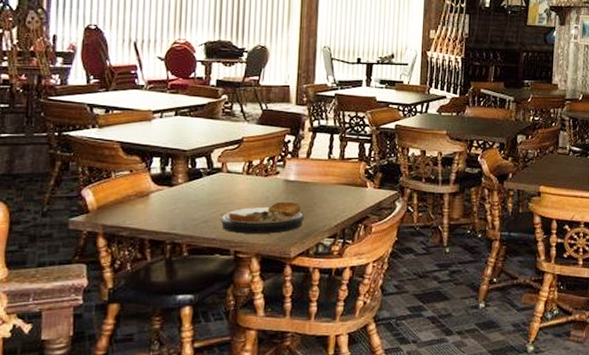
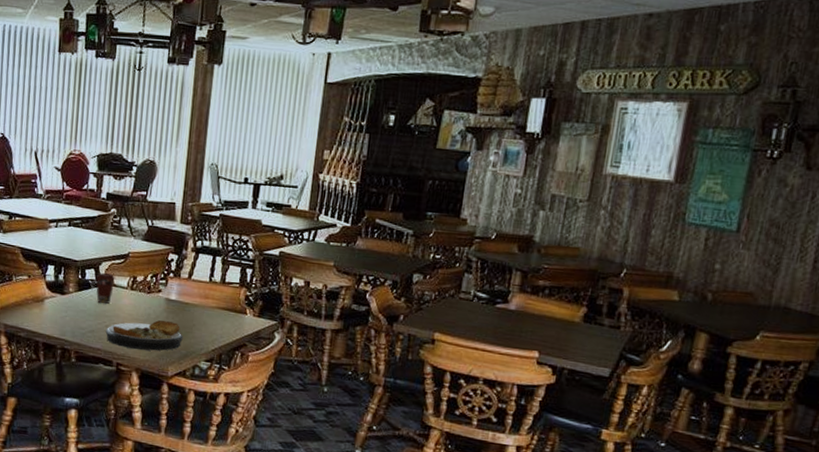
coffee cup: none [207,161,230,191] -> present [96,273,116,304]

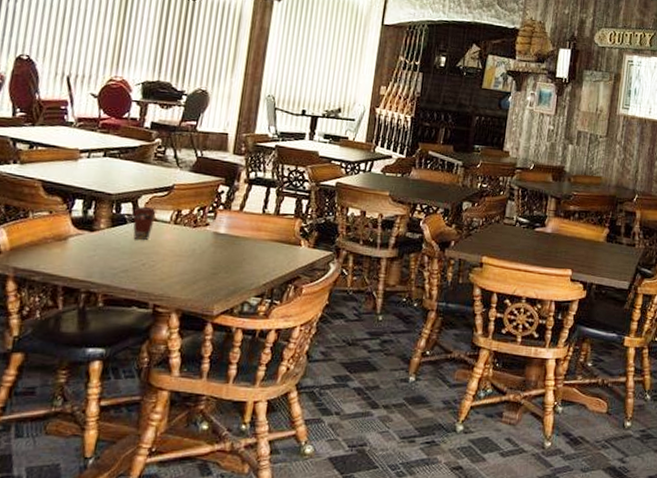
plate: present [105,320,183,351] -> none [141,255,232,289]

